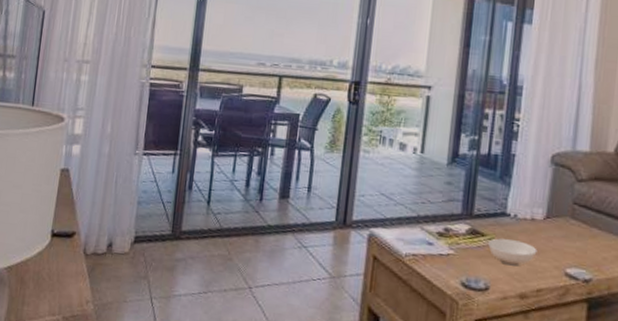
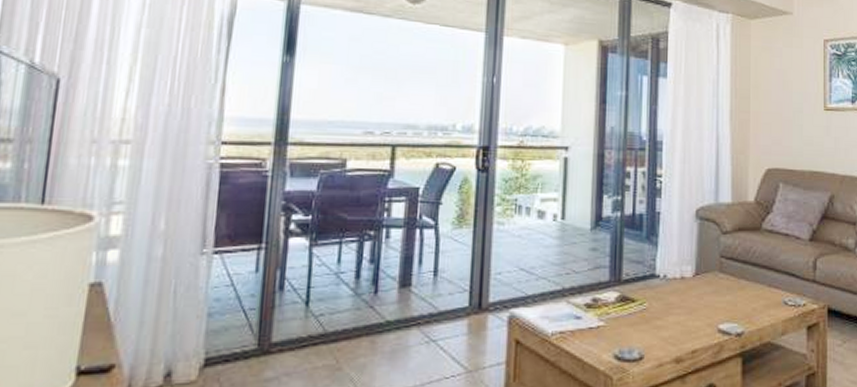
bowl: present [488,238,537,267] -> none [640,302,689,330]

